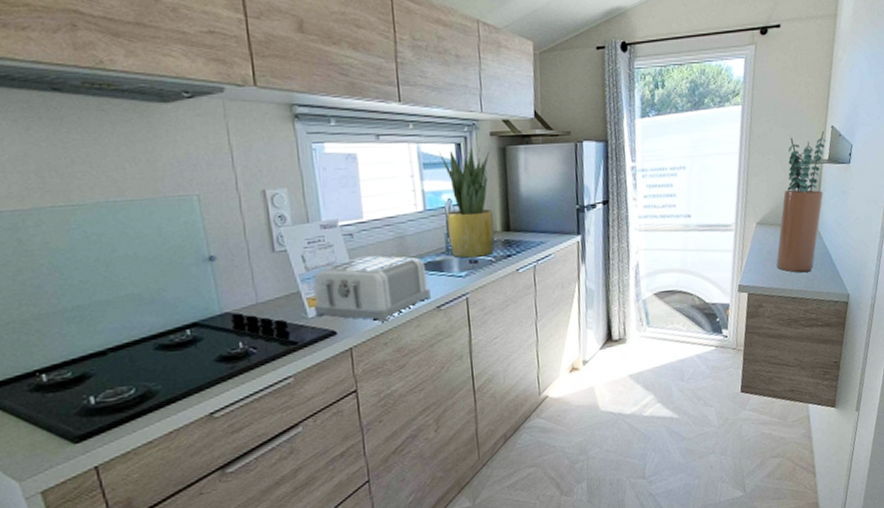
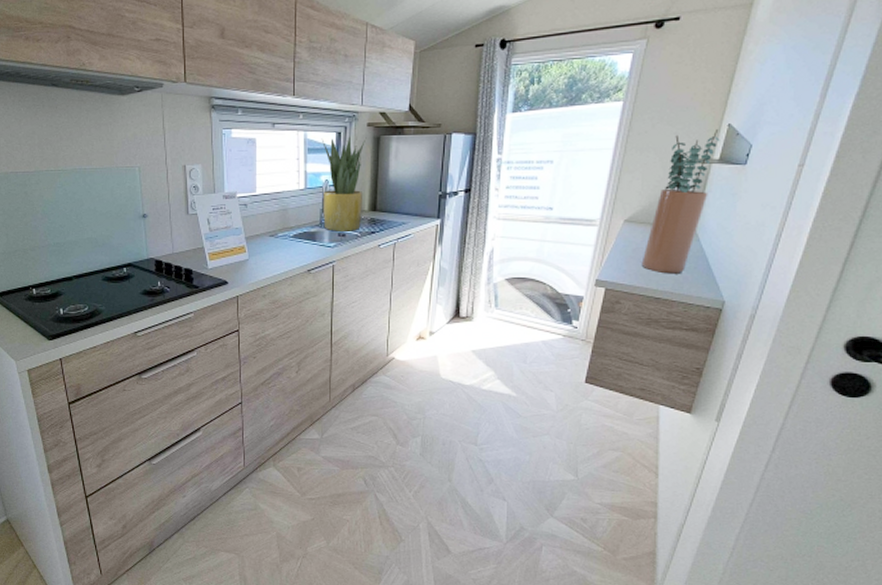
toaster: present [313,255,431,323] -> none [213,222,303,279]

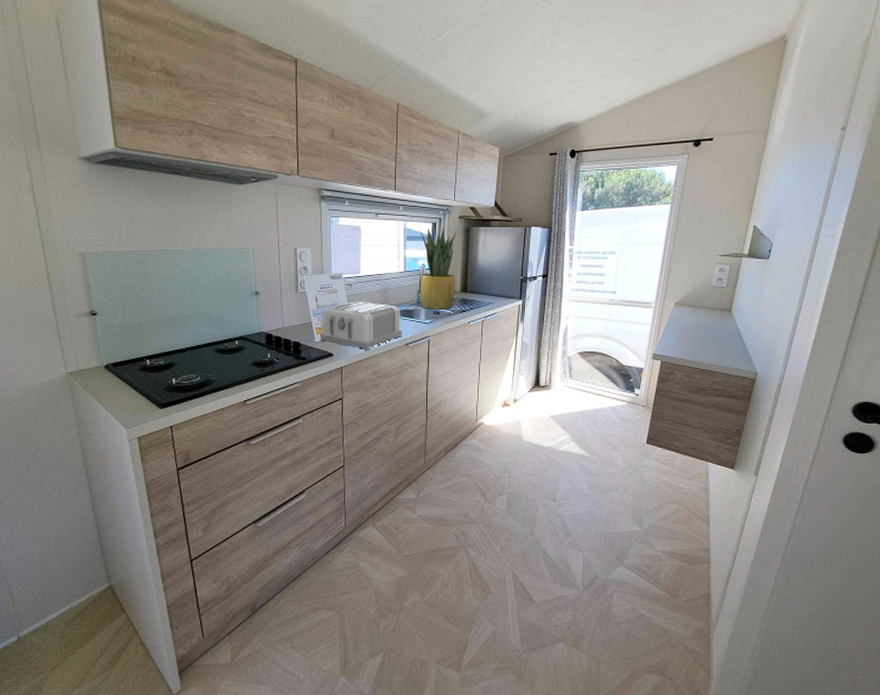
toaster: none [213,222,303,279] -> present [319,301,402,351]
vase: present [641,129,720,274] -> none [689,230,748,349]

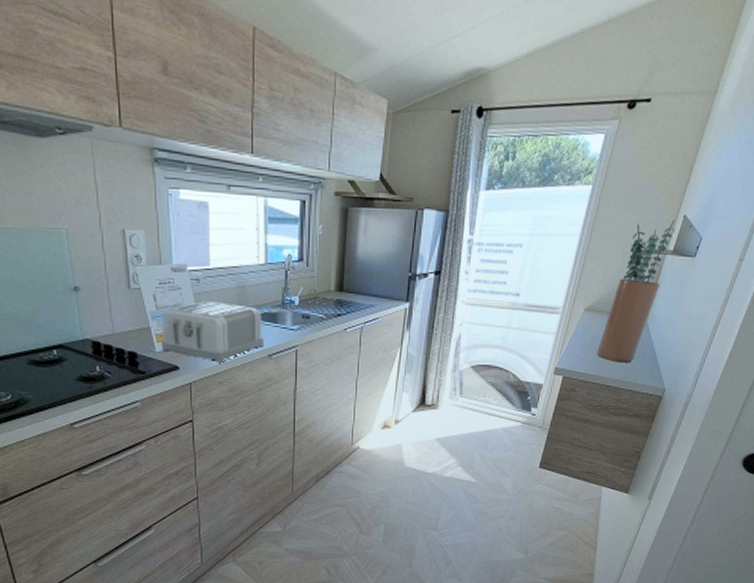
planter: present [419,226,458,310] -> none [283,205,334,313]
vase: none [689,230,748,349] -> present [597,220,676,363]

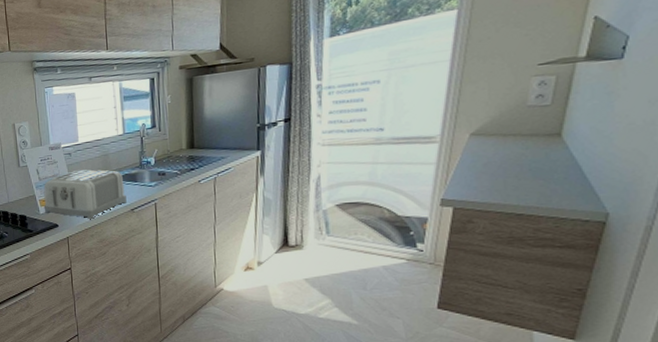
vase: present [597,220,676,363] -> none [495,24,585,187]

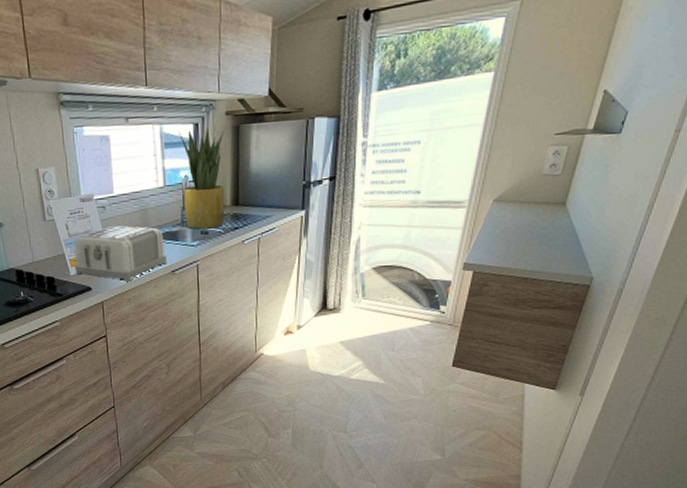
planter: none [135,78,181,171] -> present [178,125,226,230]

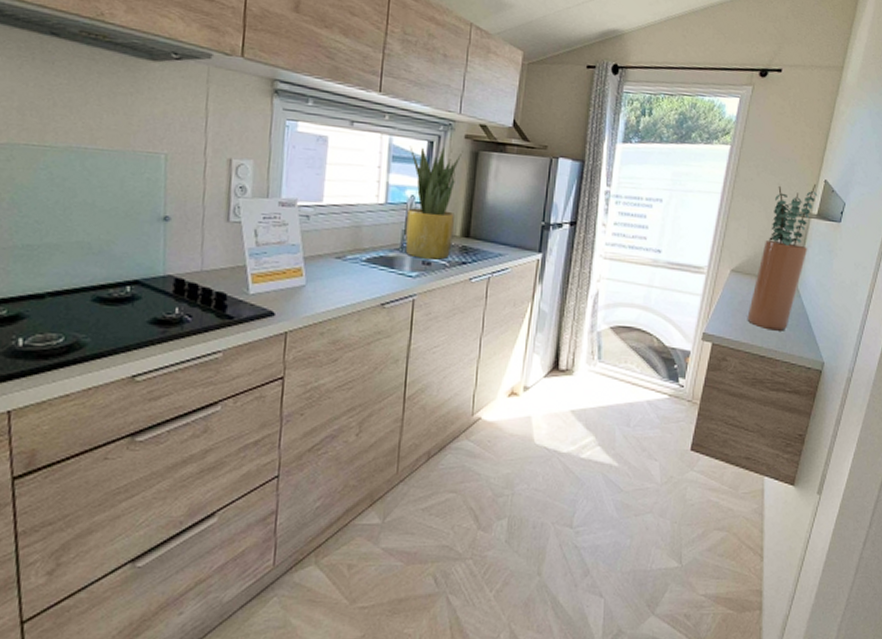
toaster: present [74,225,167,283] -> none [256,239,377,312]
vase: none [510,97,595,253] -> present [747,184,818,331]

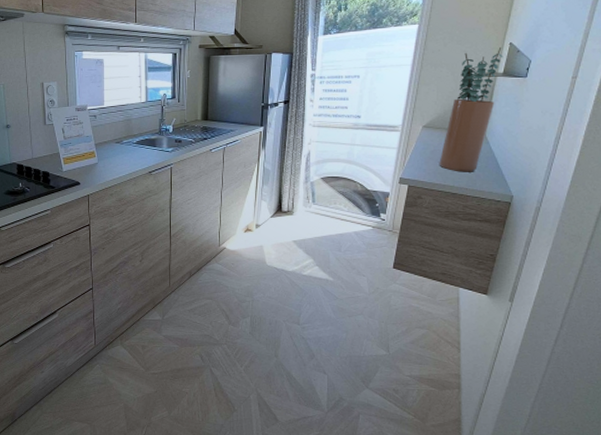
planter: present [405,146,463,260] -> none [159,55,199,138]

